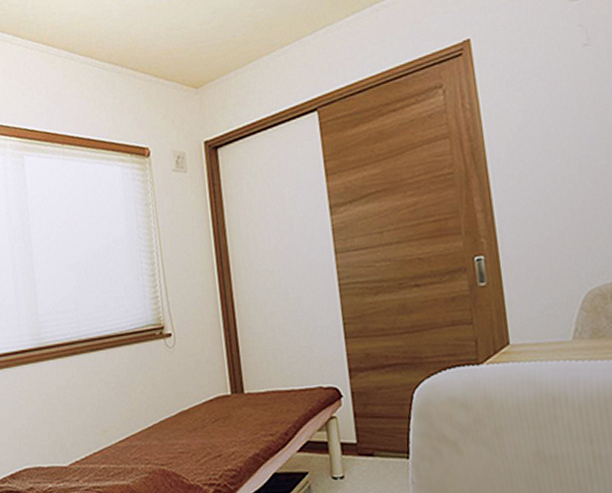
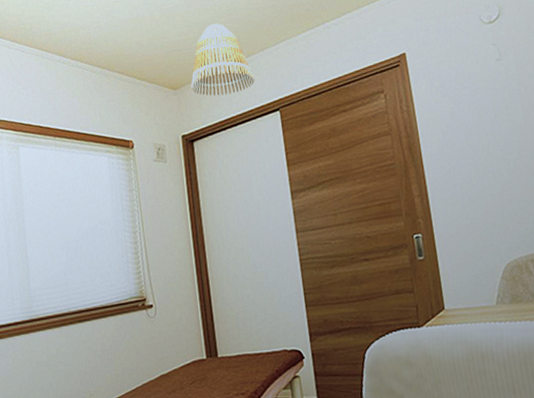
lamp shade: none [214,9,289,95] -> present [191,23,255,96]

